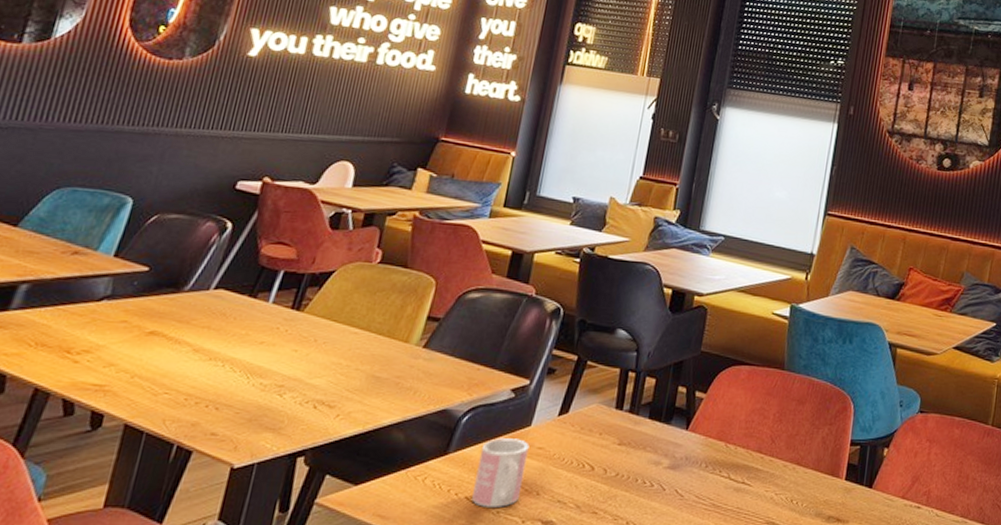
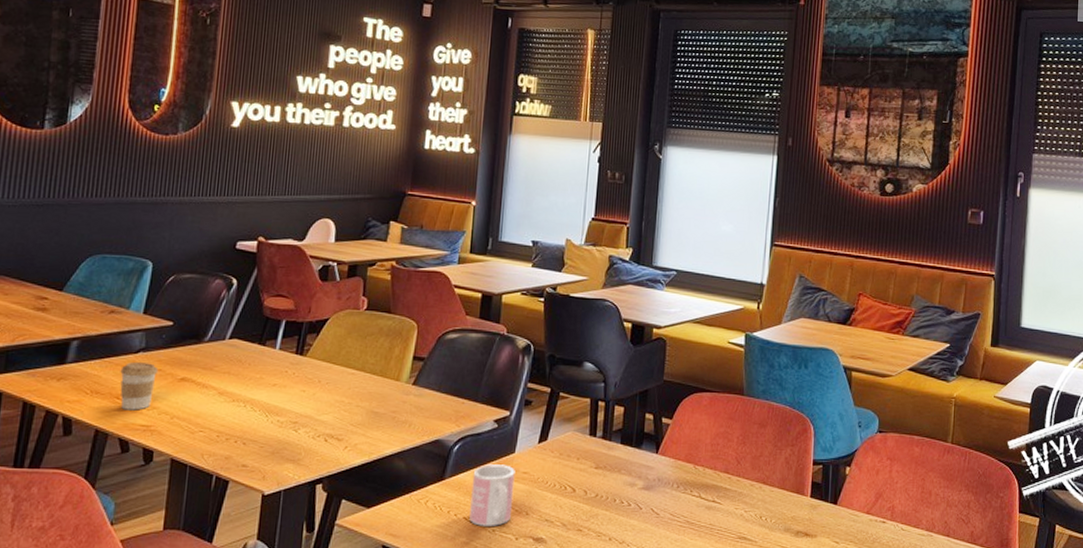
coffee cup: none [71,311,124,367] -> present [120,362,159,410]

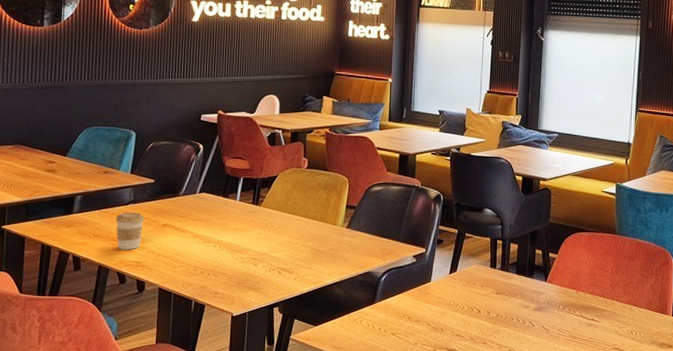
mug: present [469,464,515,526] -> none [396,291,432,340]

